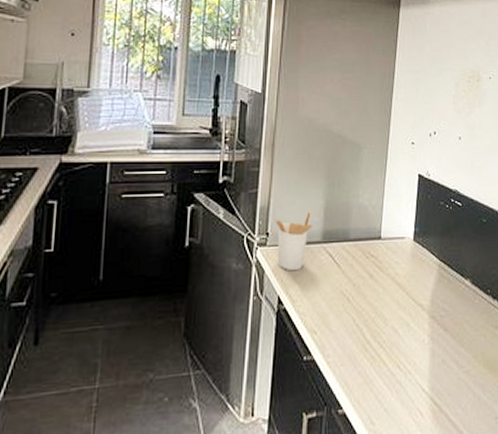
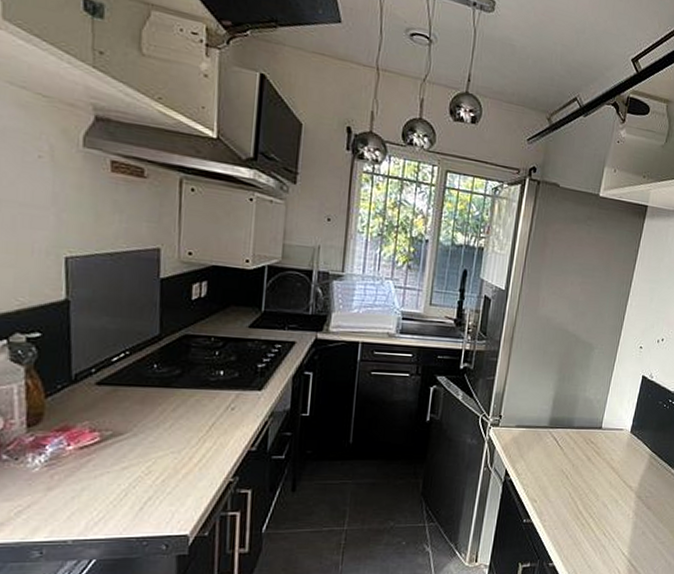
utensil holder: present [275,211,312,271] -> none [507,400,541,450]

